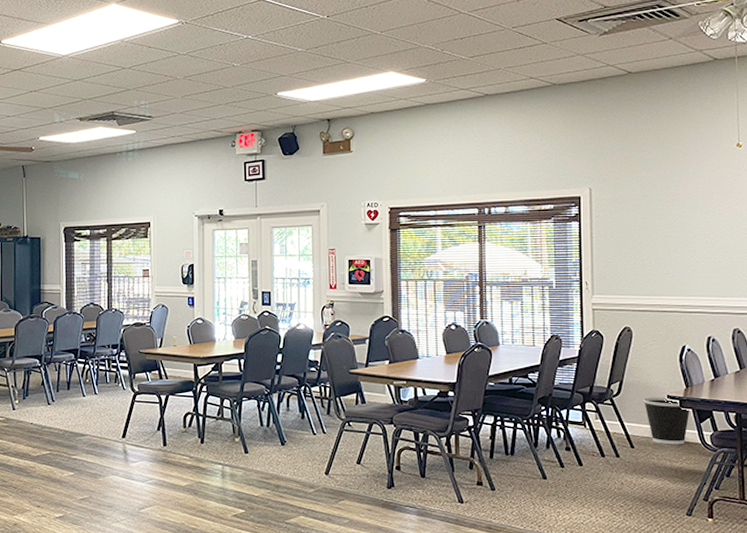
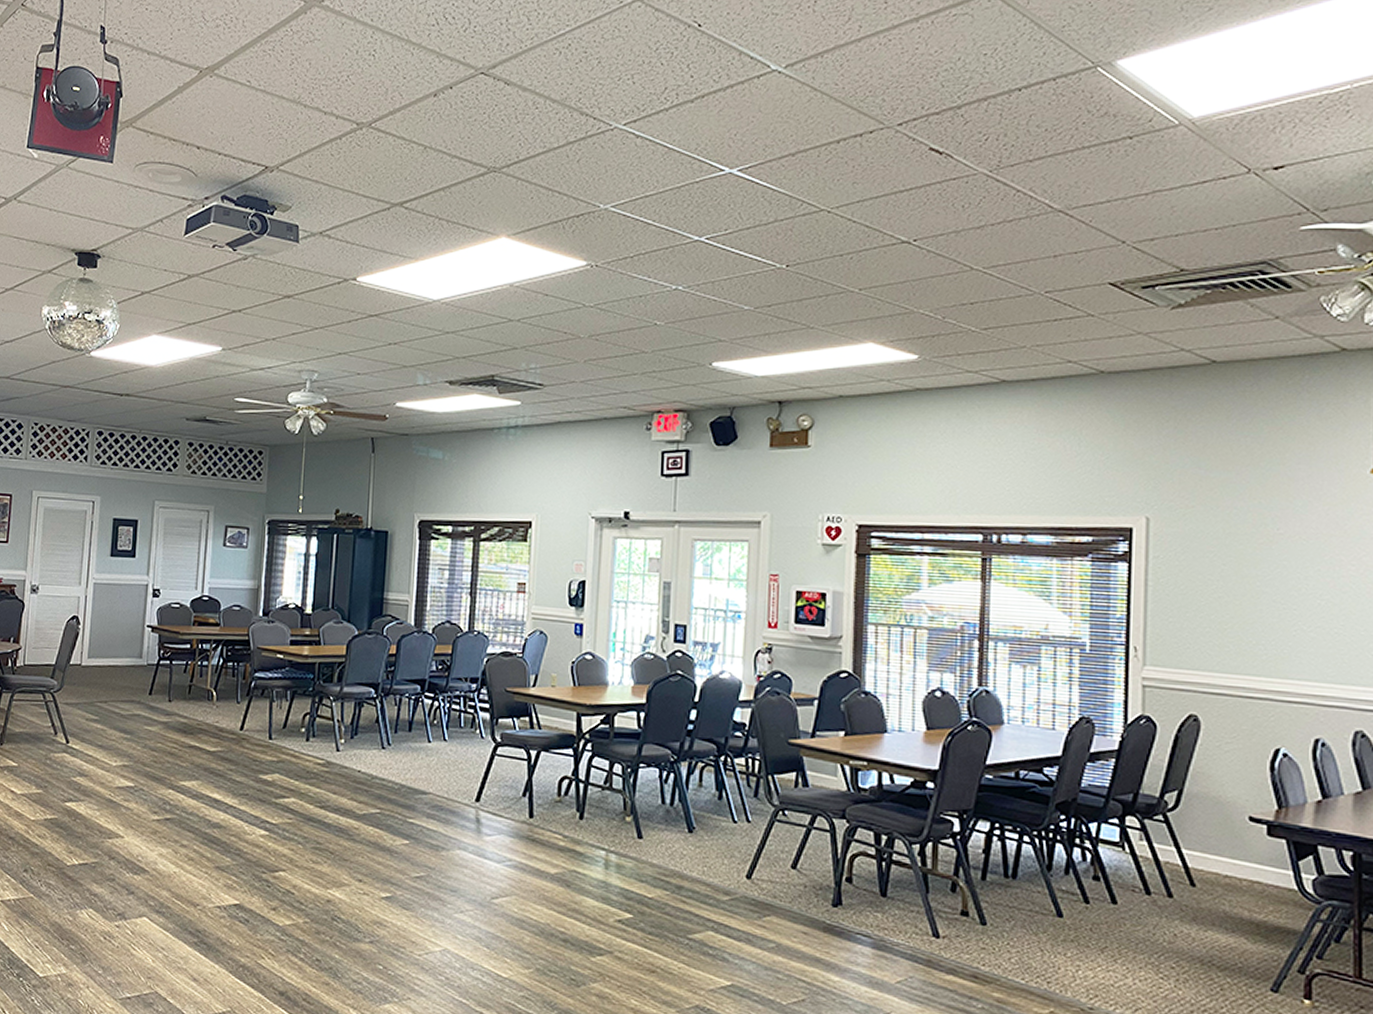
wastebasket: present [643,397,690,445] -> none [1212,816,1283,889]

